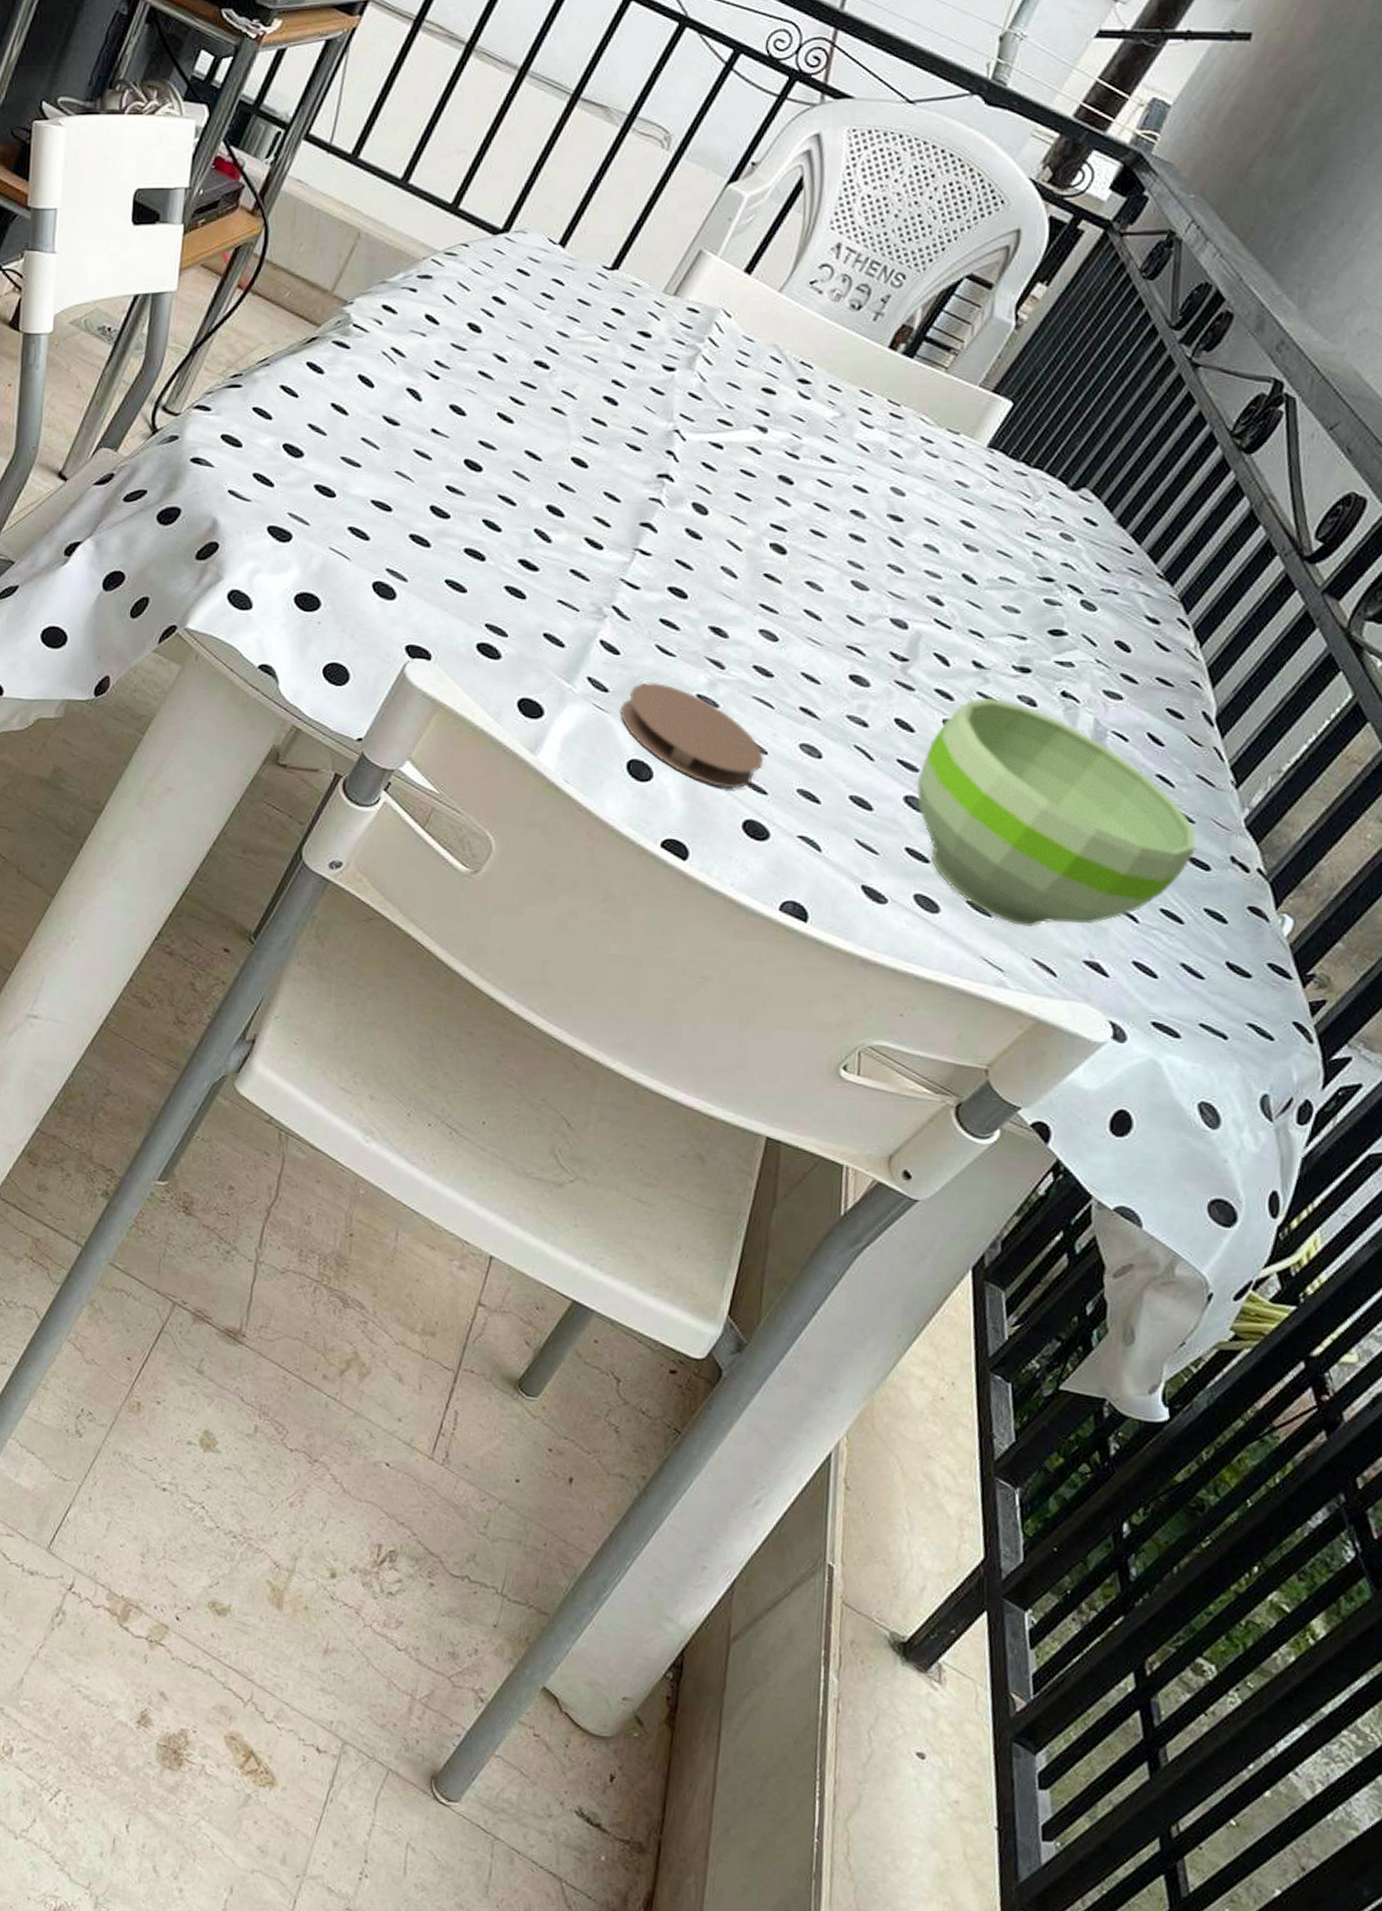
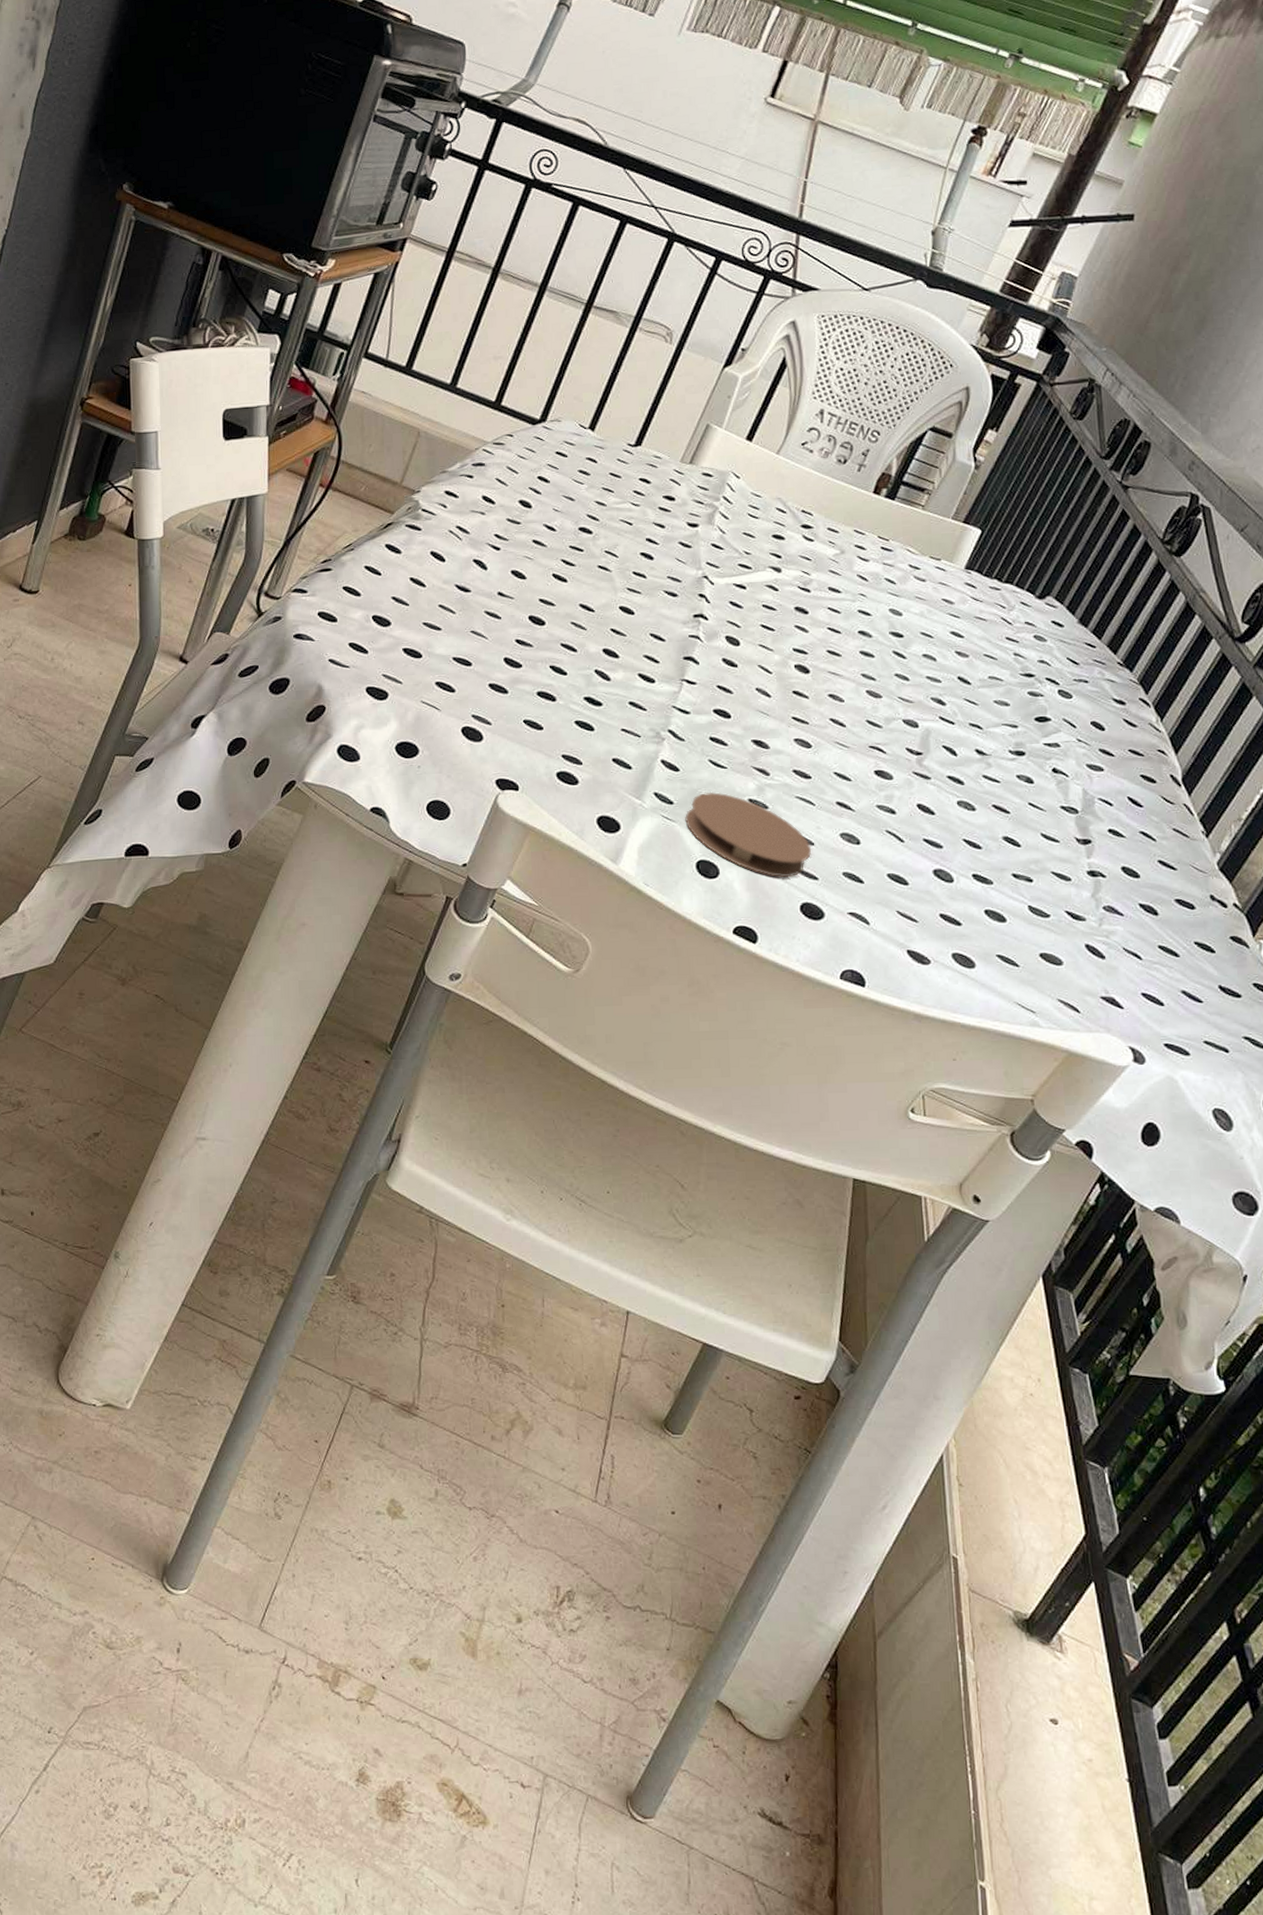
bowl: present [917,697,1196,926] -> none [942,779,1180,972]

